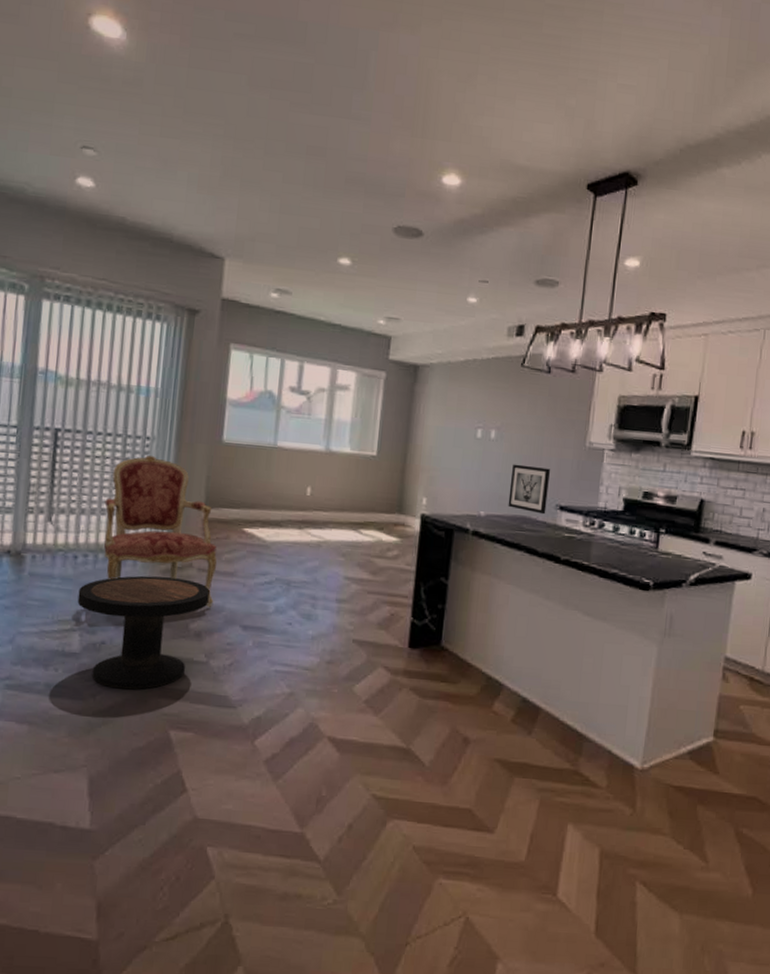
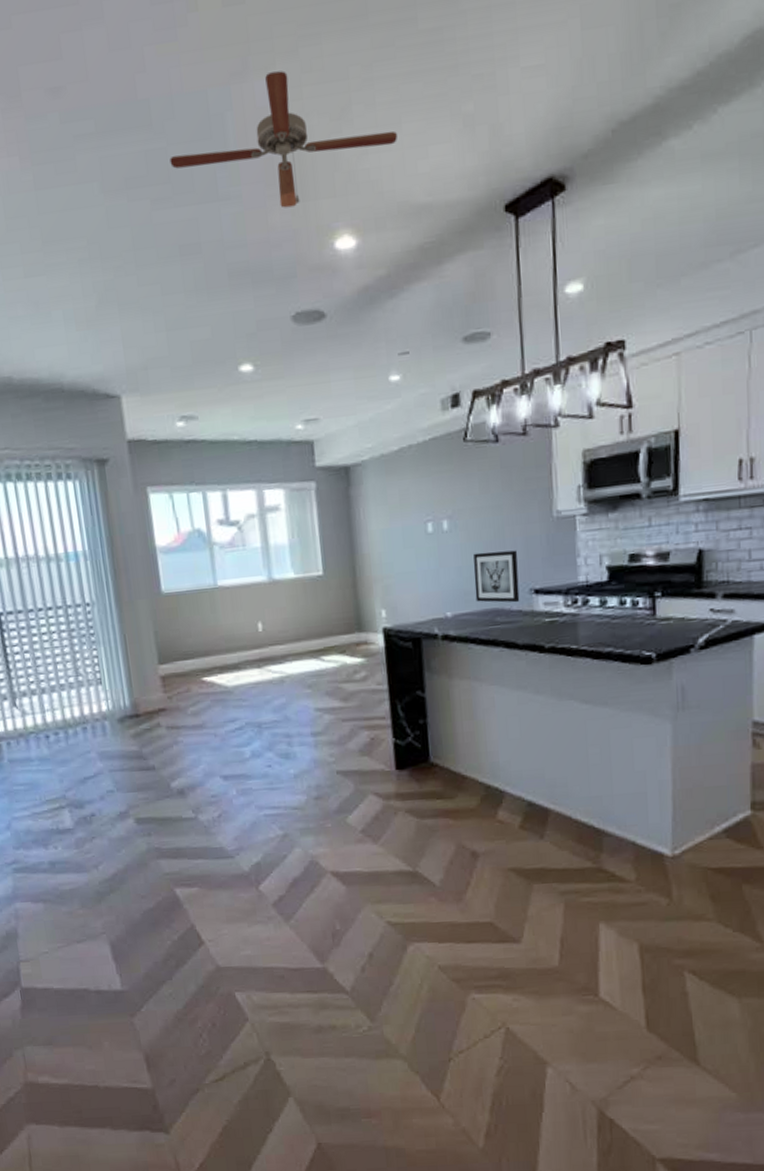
side table: present [77,575,211,690] -> none [58,739,185,857]
armchair: present [103,456,217,608] -> none [61,622,189,765]
ceiling fan: none [314,30,510,140] -> present [170,70,397,208]

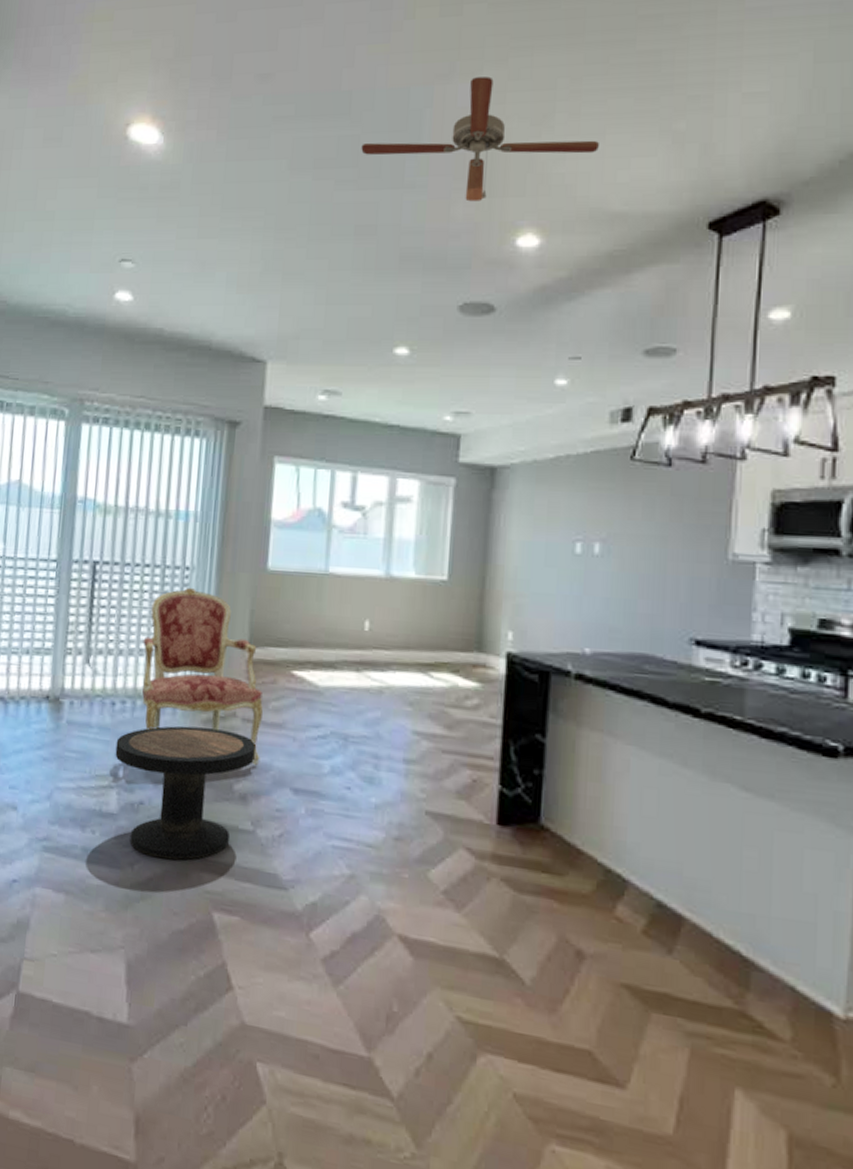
side table: none [58,739,185,857] -> present [115,726,257,860]
armchair: none [61,622,189,765] -> present [141,588,263,766]
wall art: present [473,550,520,603] -> none [622,585,678,652]

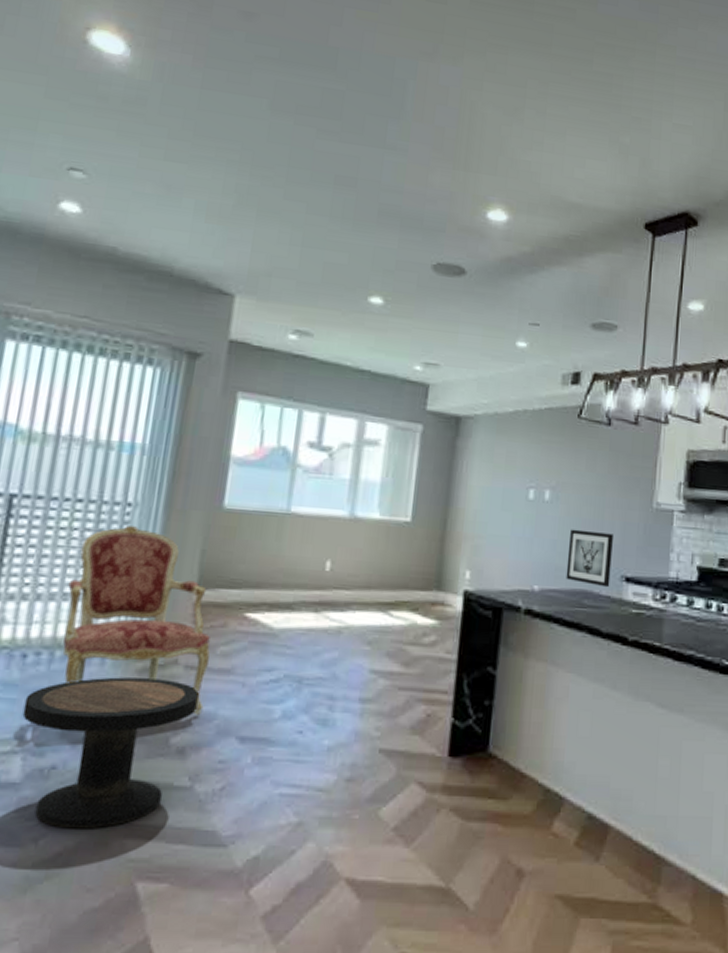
ceiling fan: present [361,76,599,202] -> none [345,61,561,173]
wall art: none [622,585,678,652] -> present [566,529,613,588]

